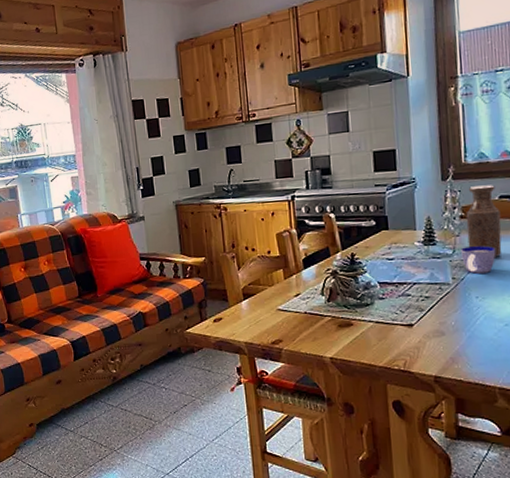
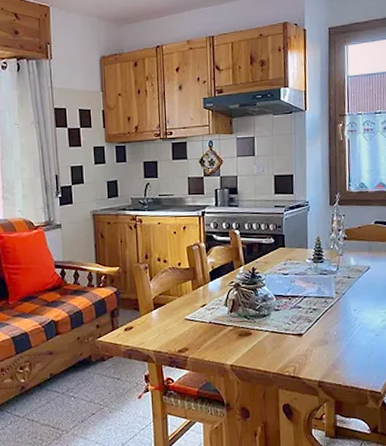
cup: present [461,246,496,274] -> none [343,265,371,289]
bottle: present [465,185,502,257] -> none [348,211,376,275]

